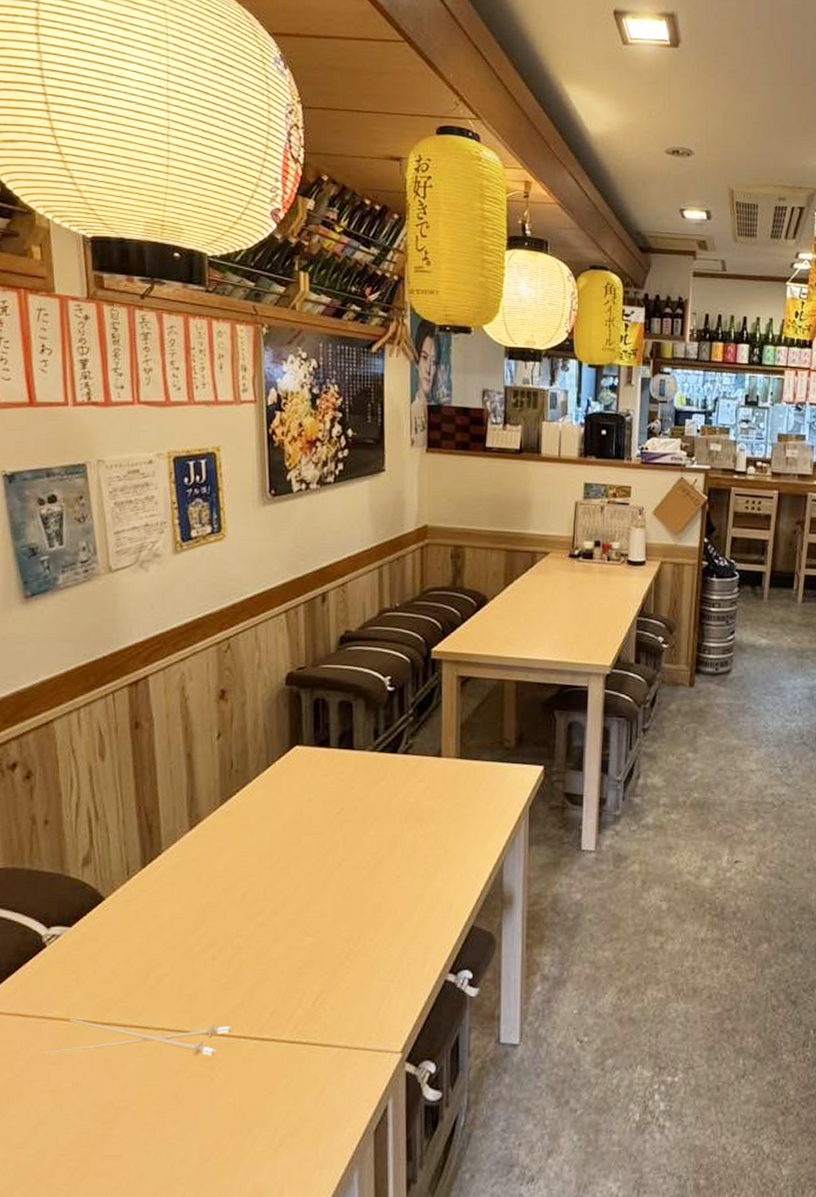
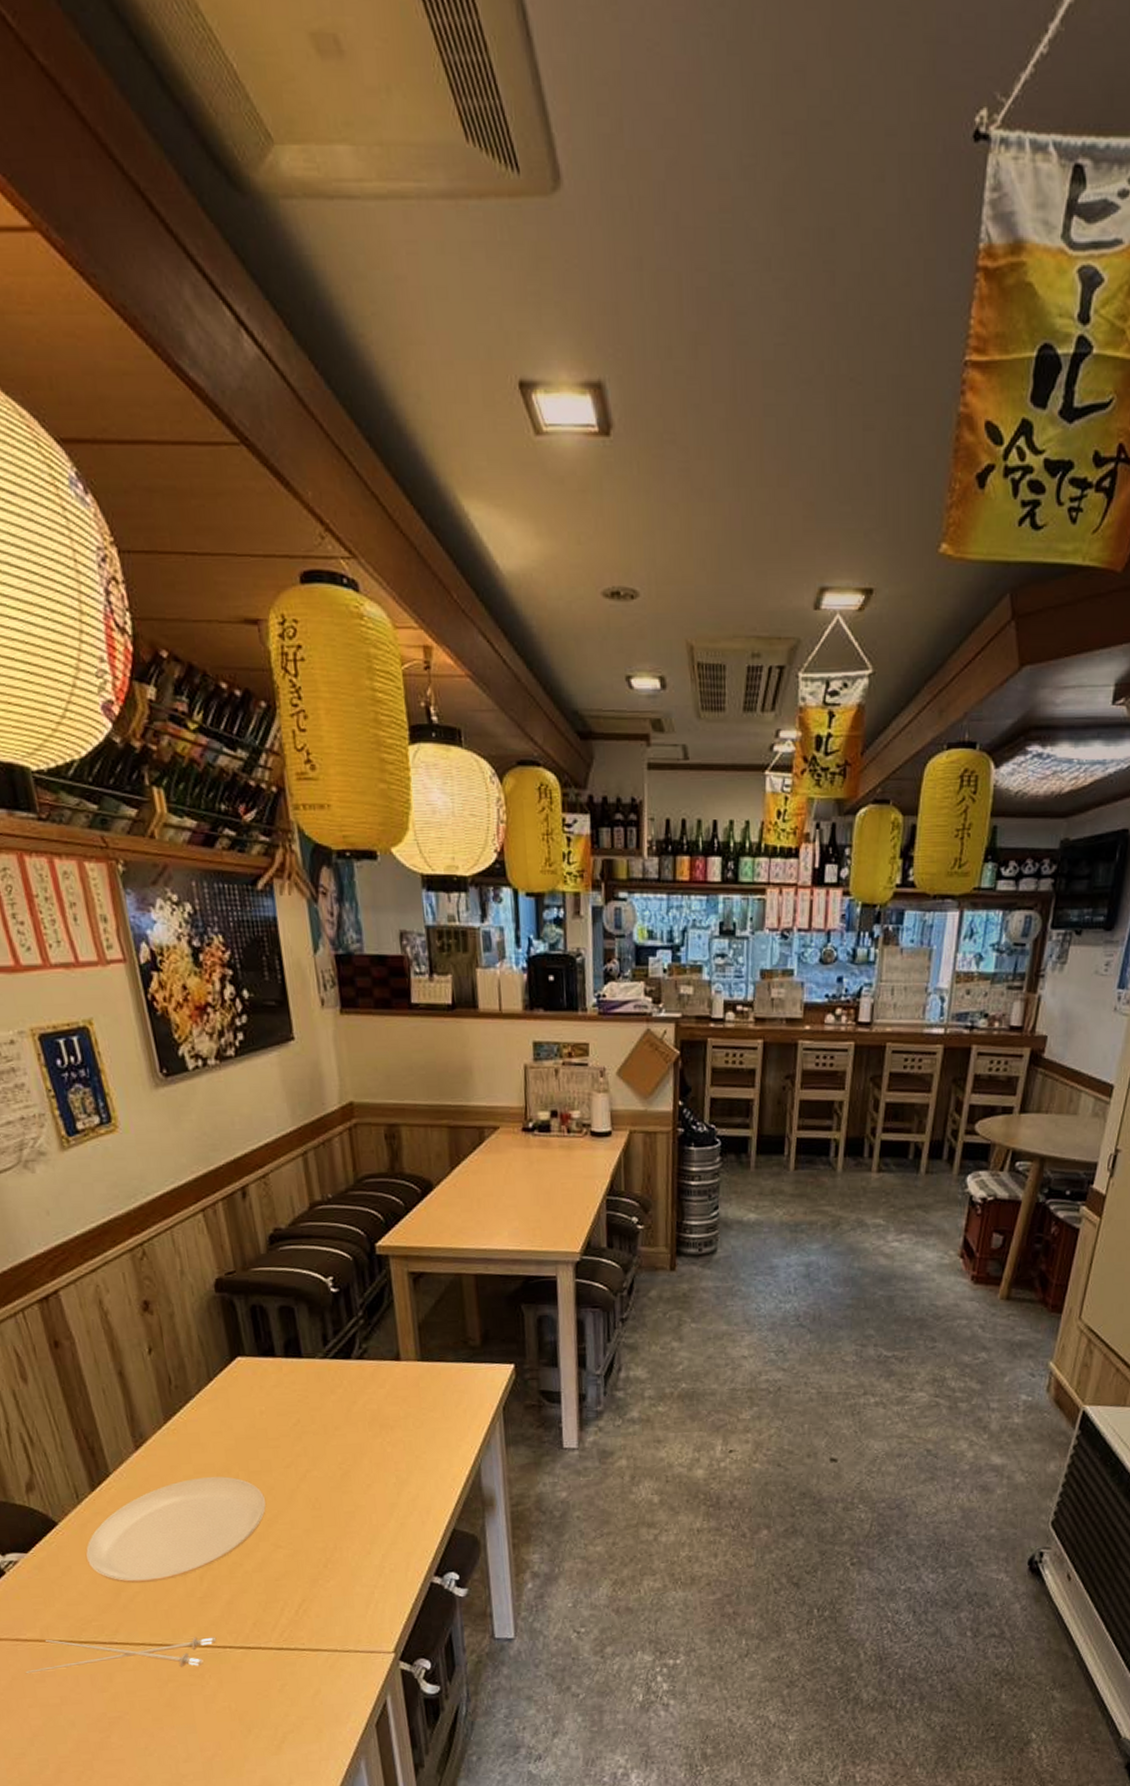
plate: none [125,859,300,964] -> present [86,1476,266,1583]

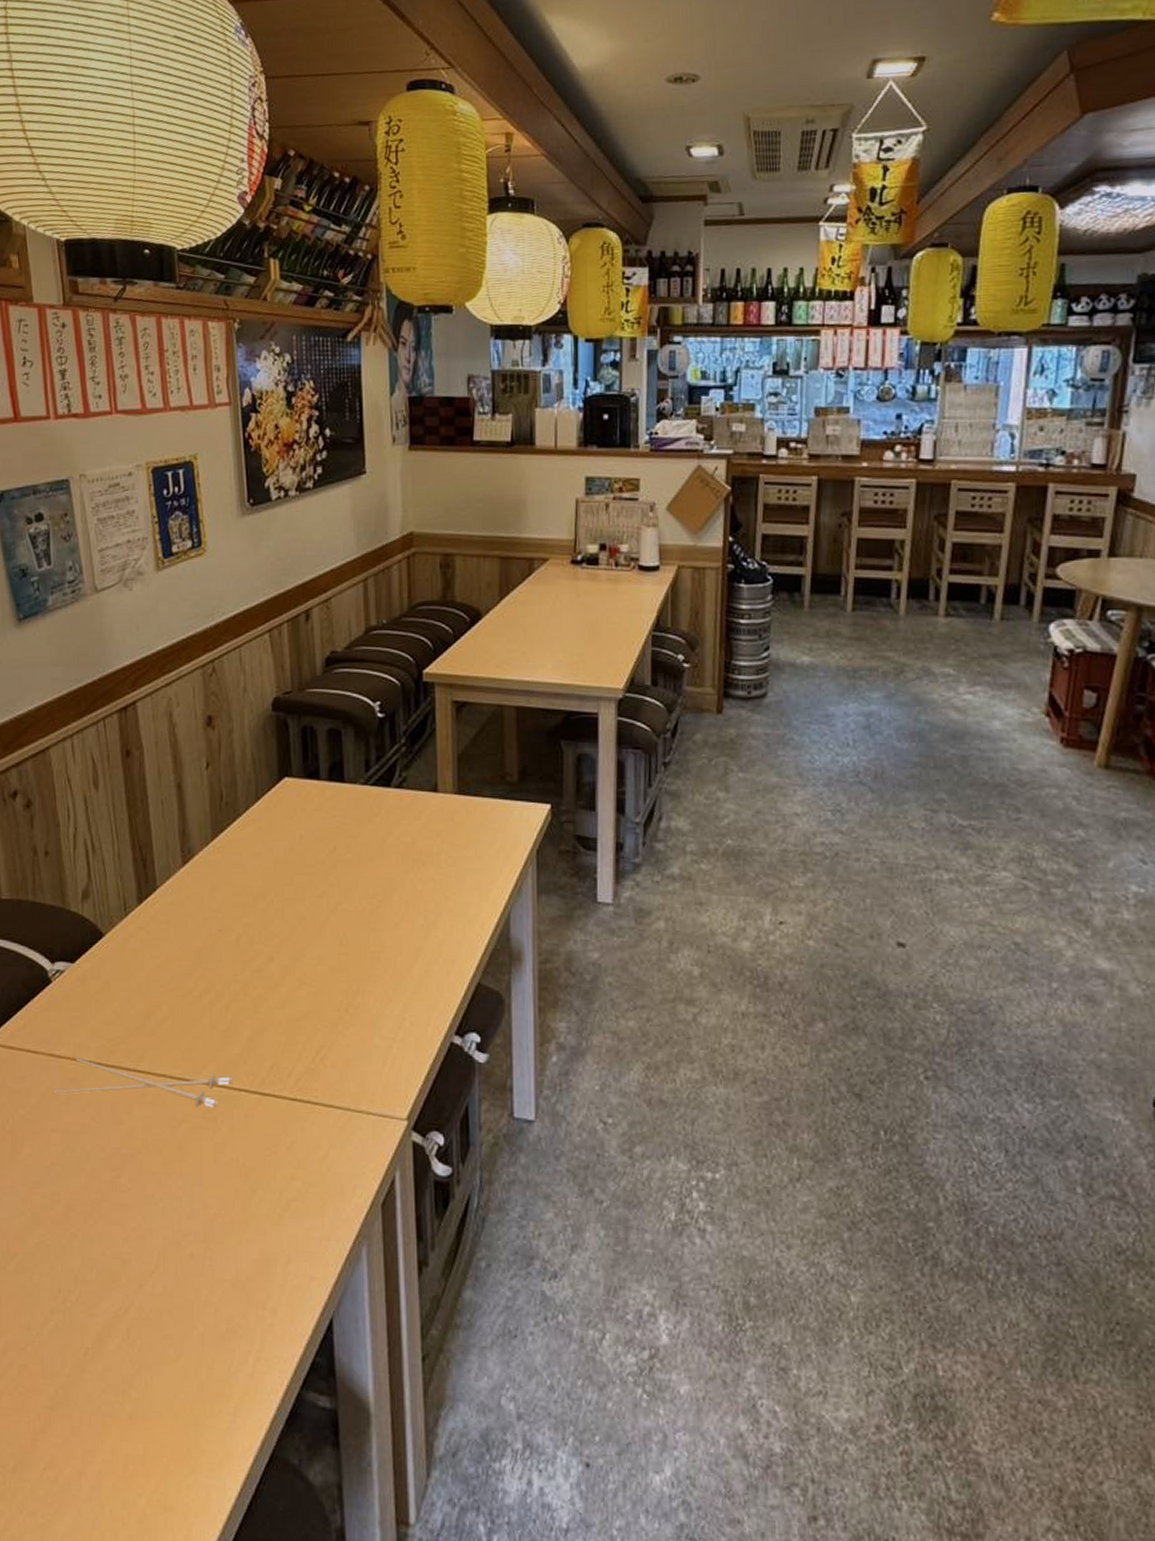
plate: present [86,1476,266,1583] -> none [125,899,295,1008]

